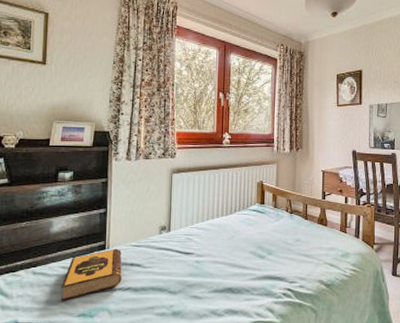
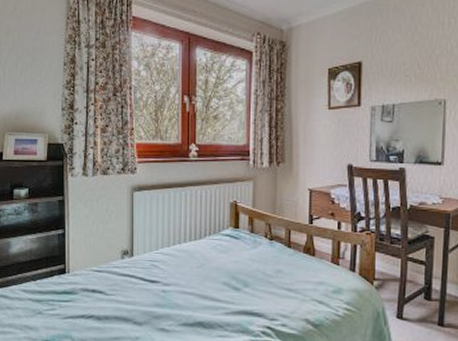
hardback book: present [60,248,122,301] -> none [23,273,84,326]

